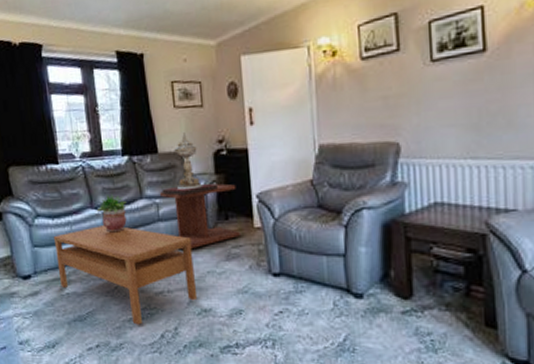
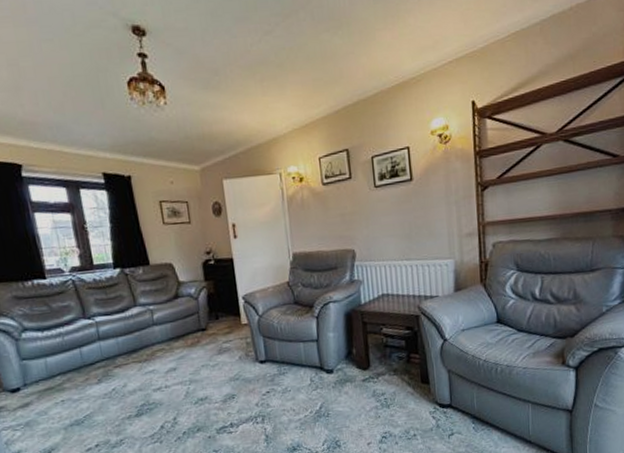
coffee table: present [53,225,198,325] -> none [43,333,194,421]
potted plant: present [96,193,128,233] -> none [89,303,122,340]
side table: present [160,183,240,250] -> none [154,289,230,349]
decorative urn: present [161,131,218,196] -> none [155,245,208,302]

